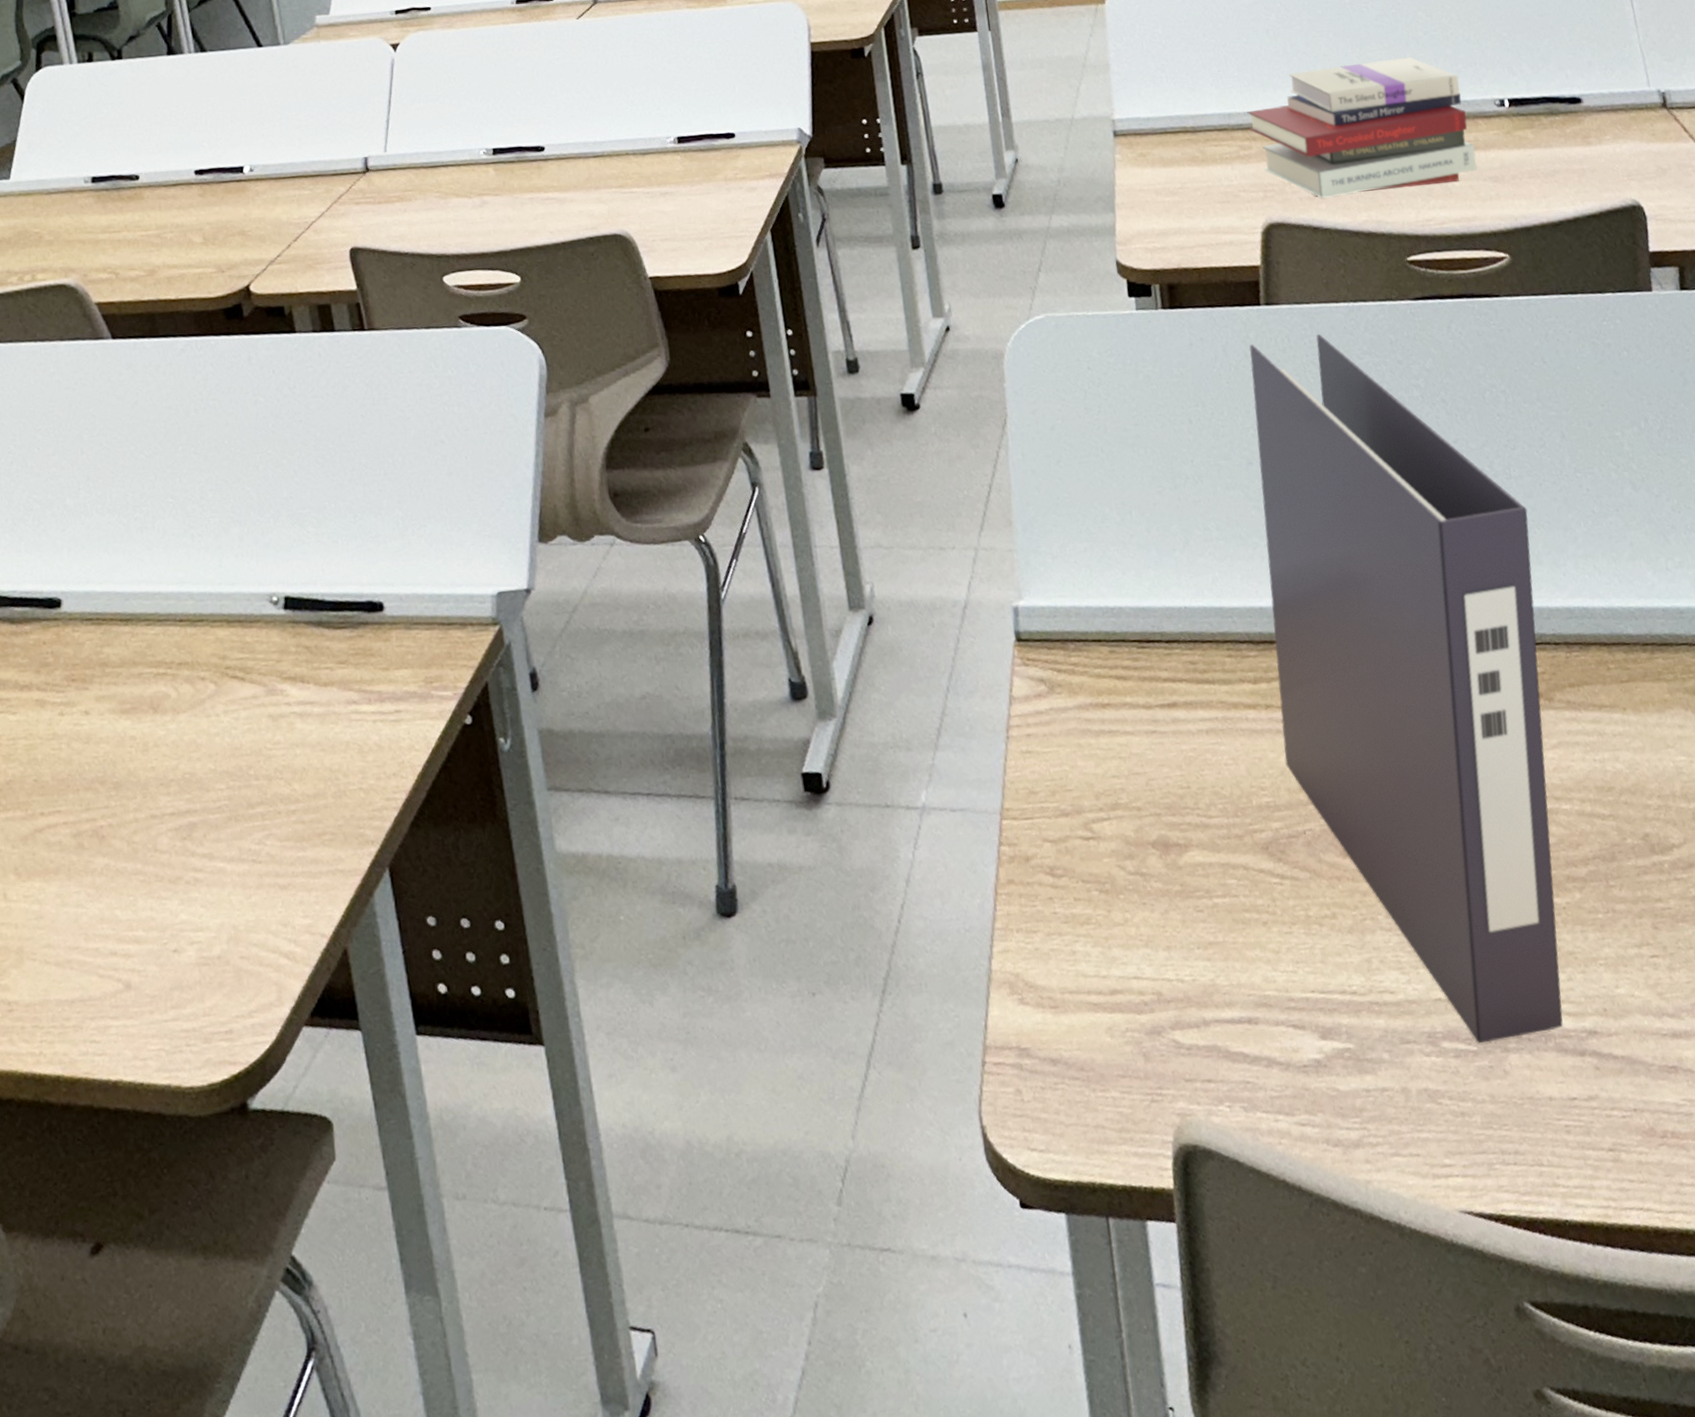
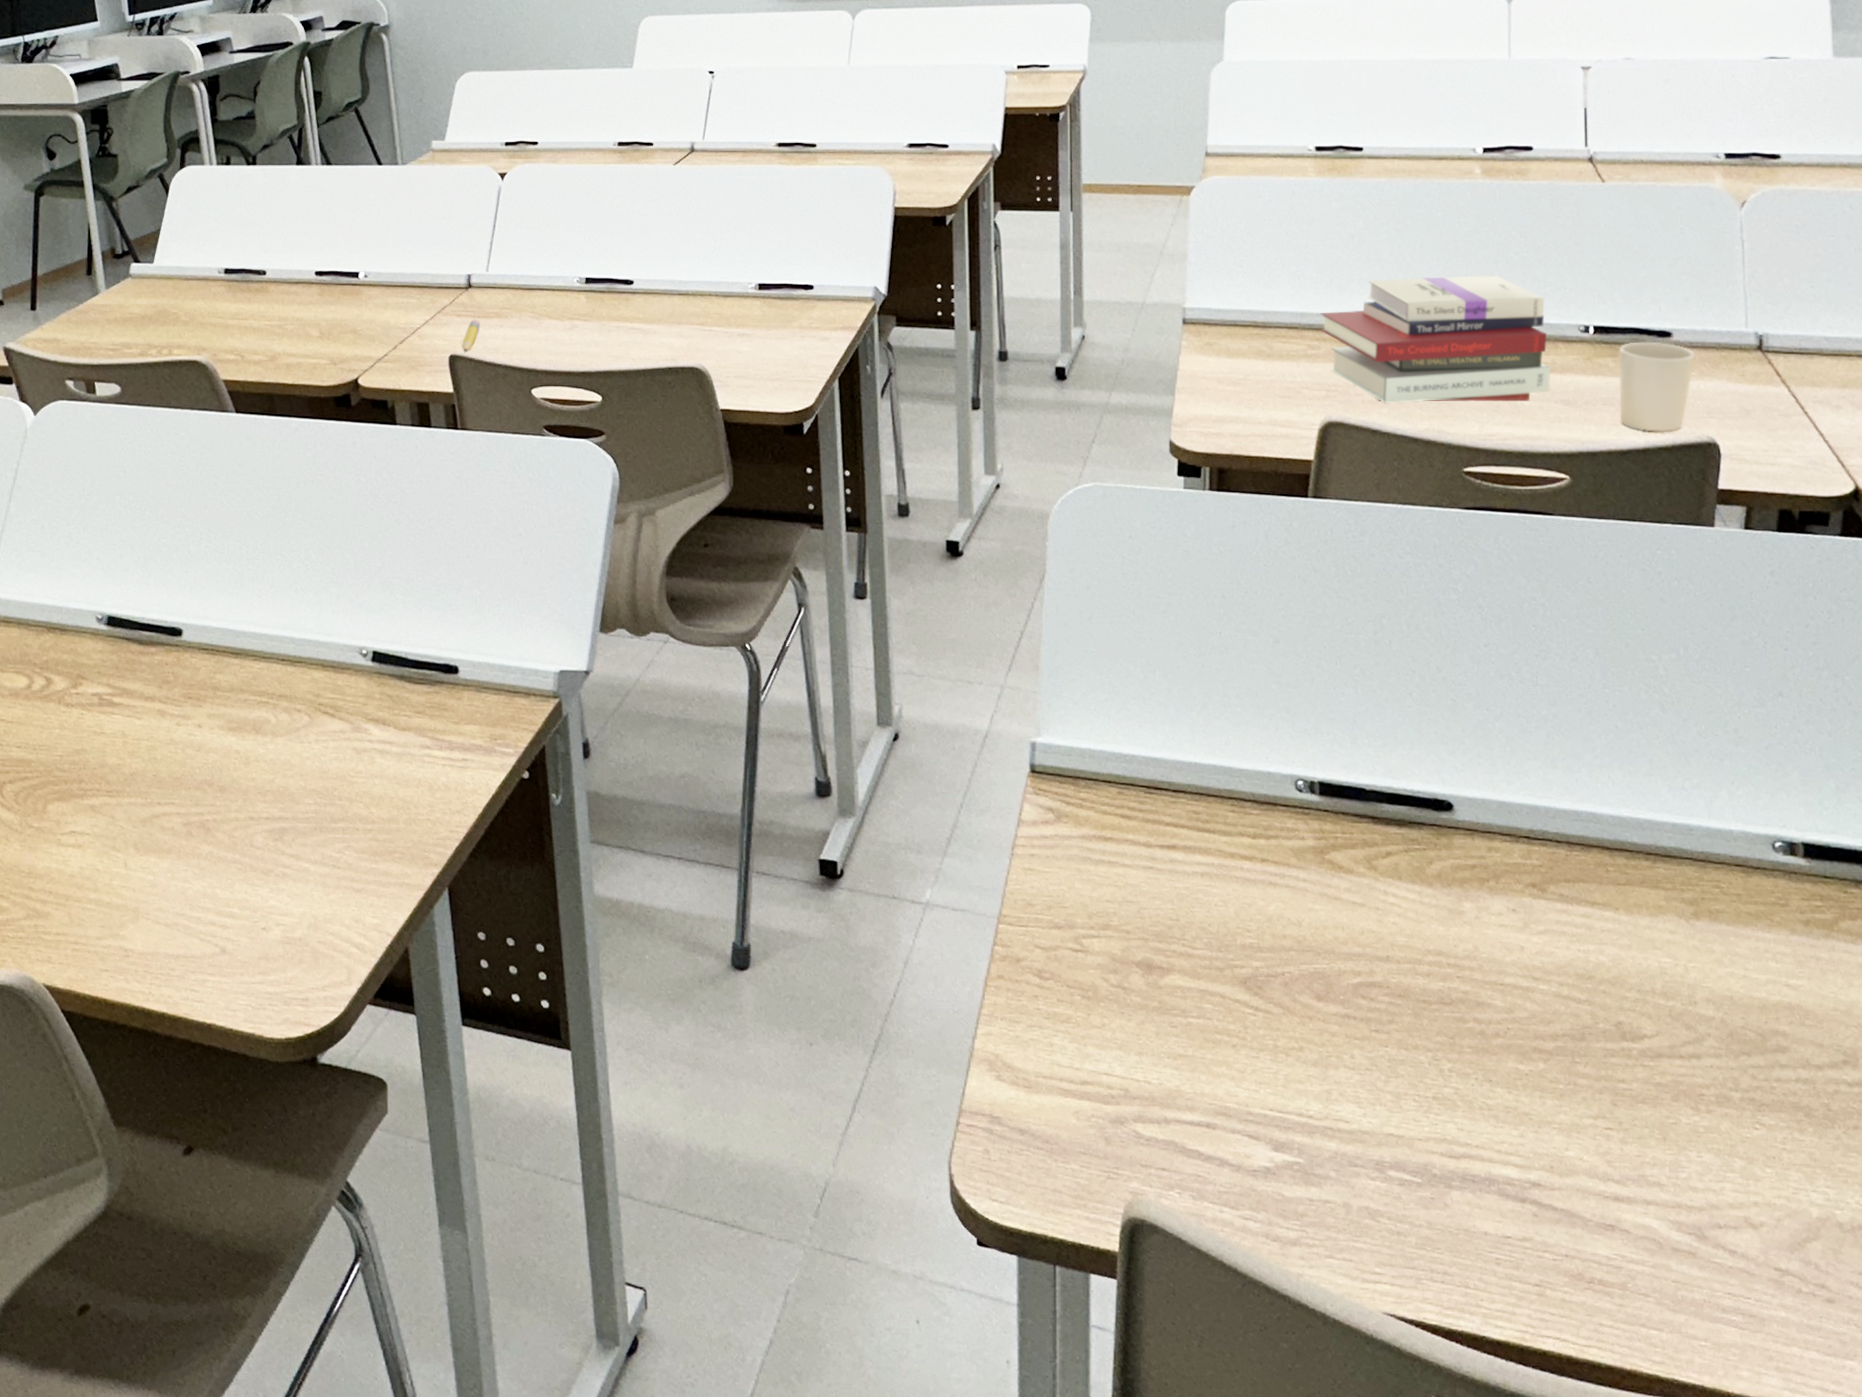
pencil: none [362,206,382,244] -> present [461,319,481,353]
binder: present [1249,333,1563,1043] -> none [1273,530,1549,1177]
mug: none [1535,108,1608,201] -> present [1618,341,1695,433]

